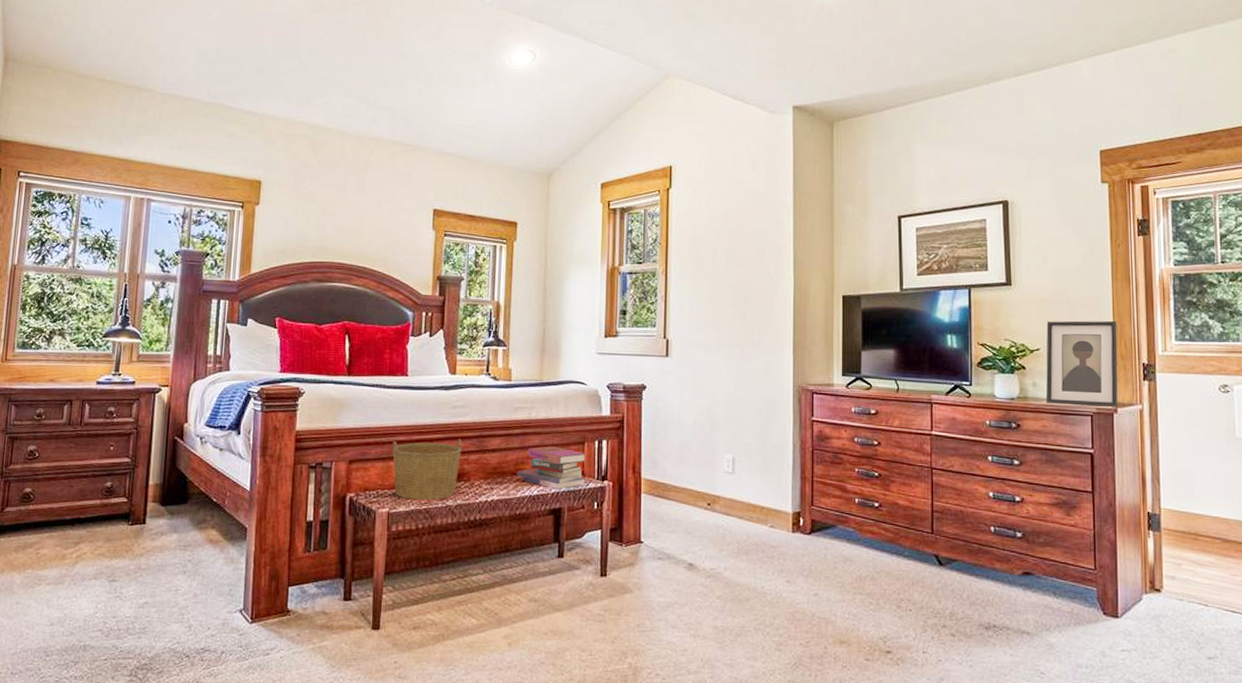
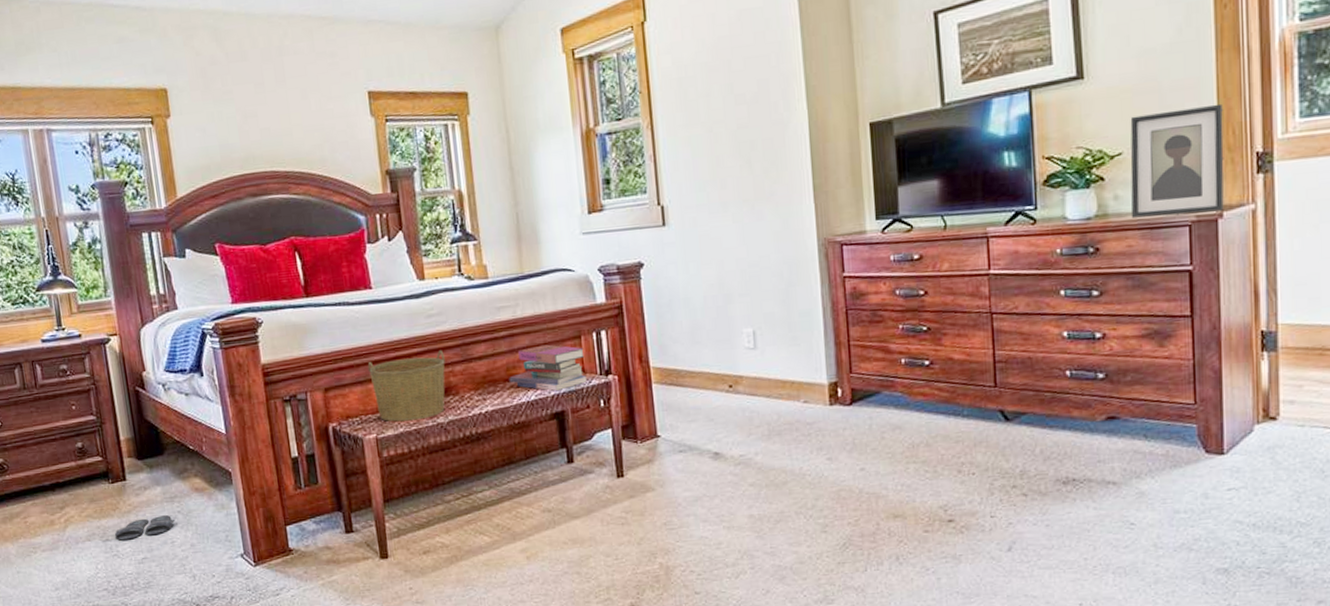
slippers: none [122,562,183,584] -> present [115,515,175,542]

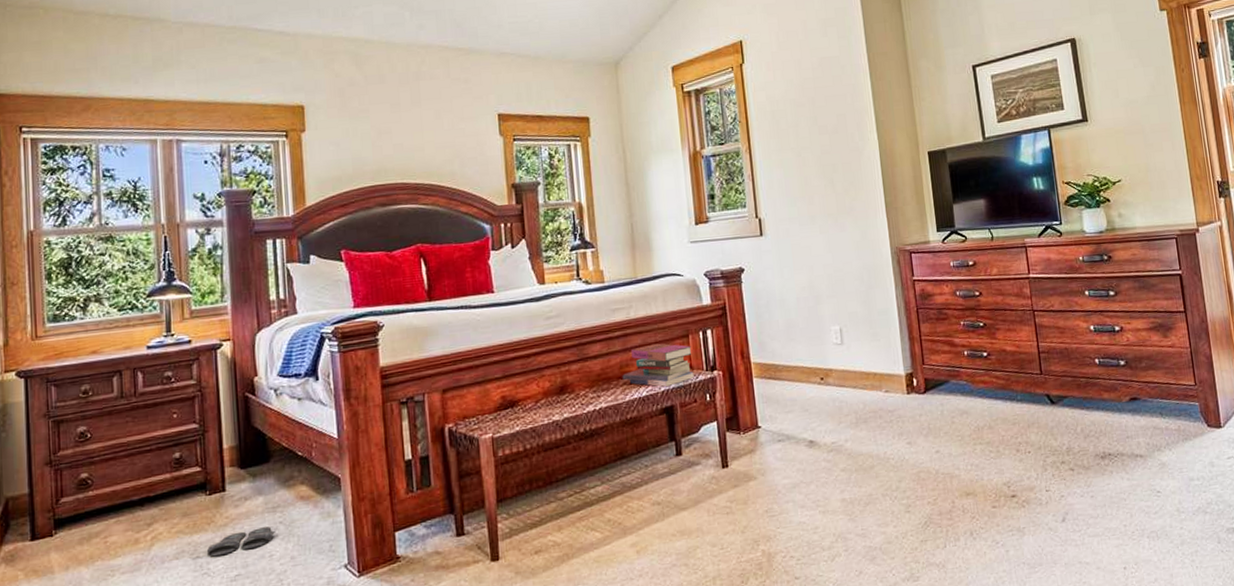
basket: present [367,350,446,422] -> none [486,350,562,421]
picture frame: present [1130,103,1224,218] -> none [1124,143,1199,232]

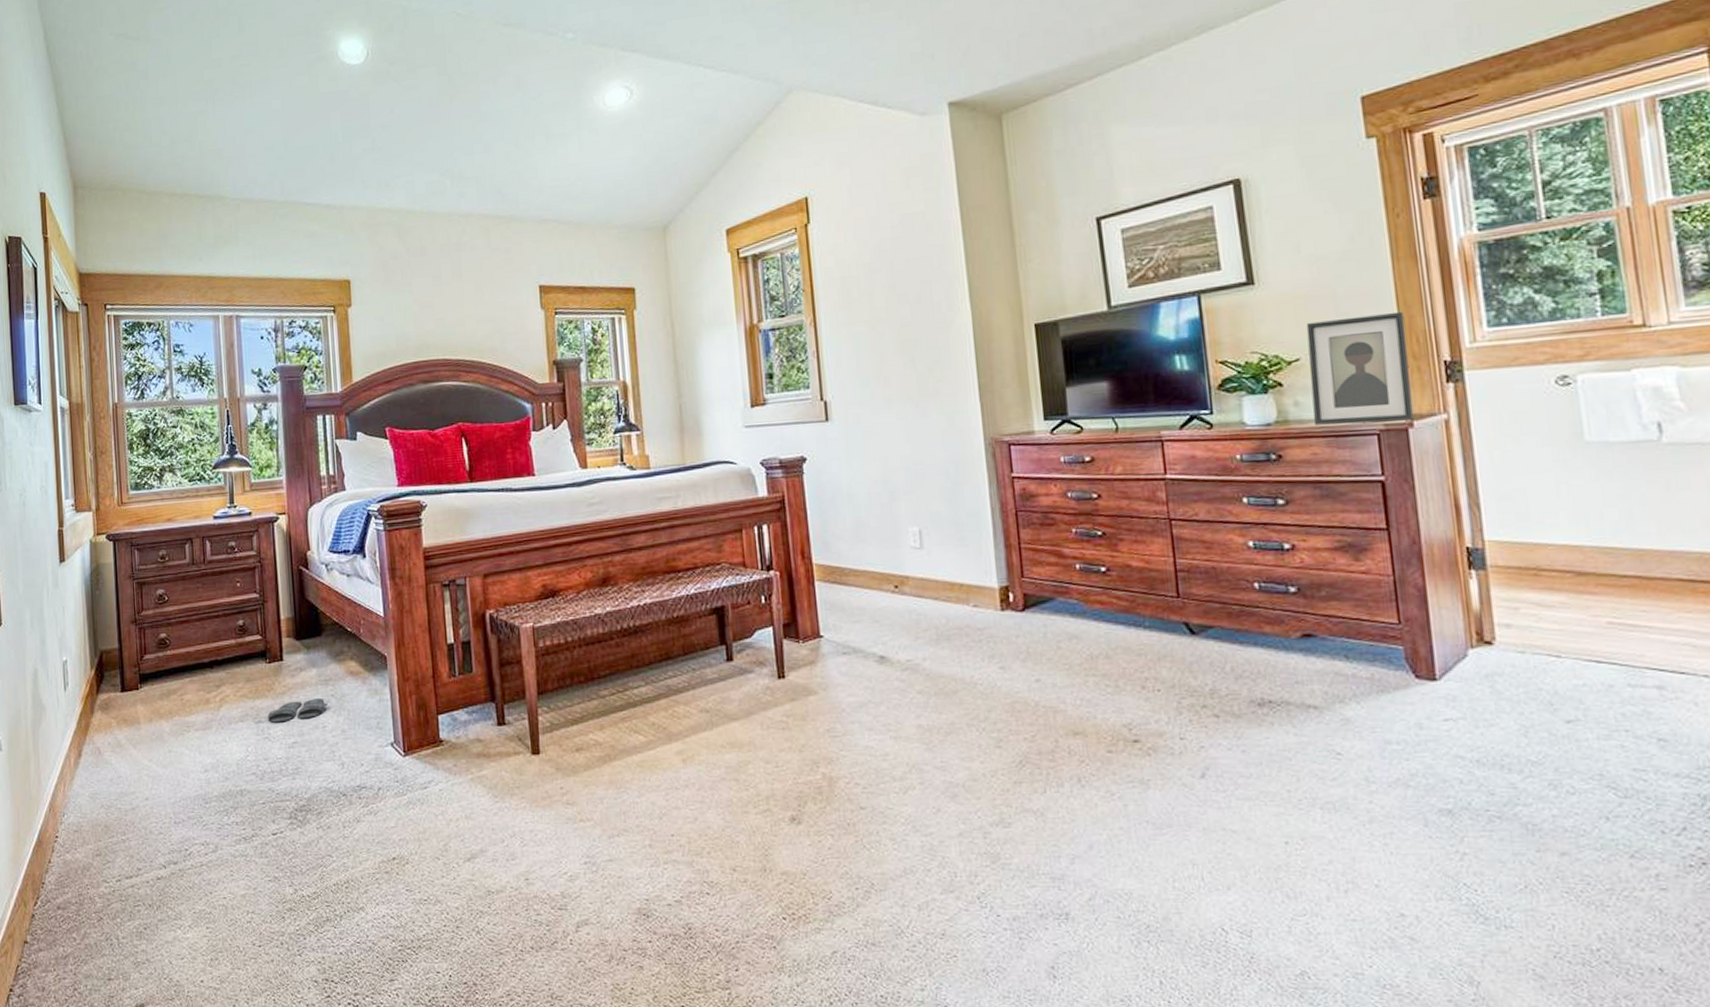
books: present [622,343,694,388] -> none [668,537,748,586]
picture frame: none [1124,143,1199,232] -> present [1306,311,1414,426]

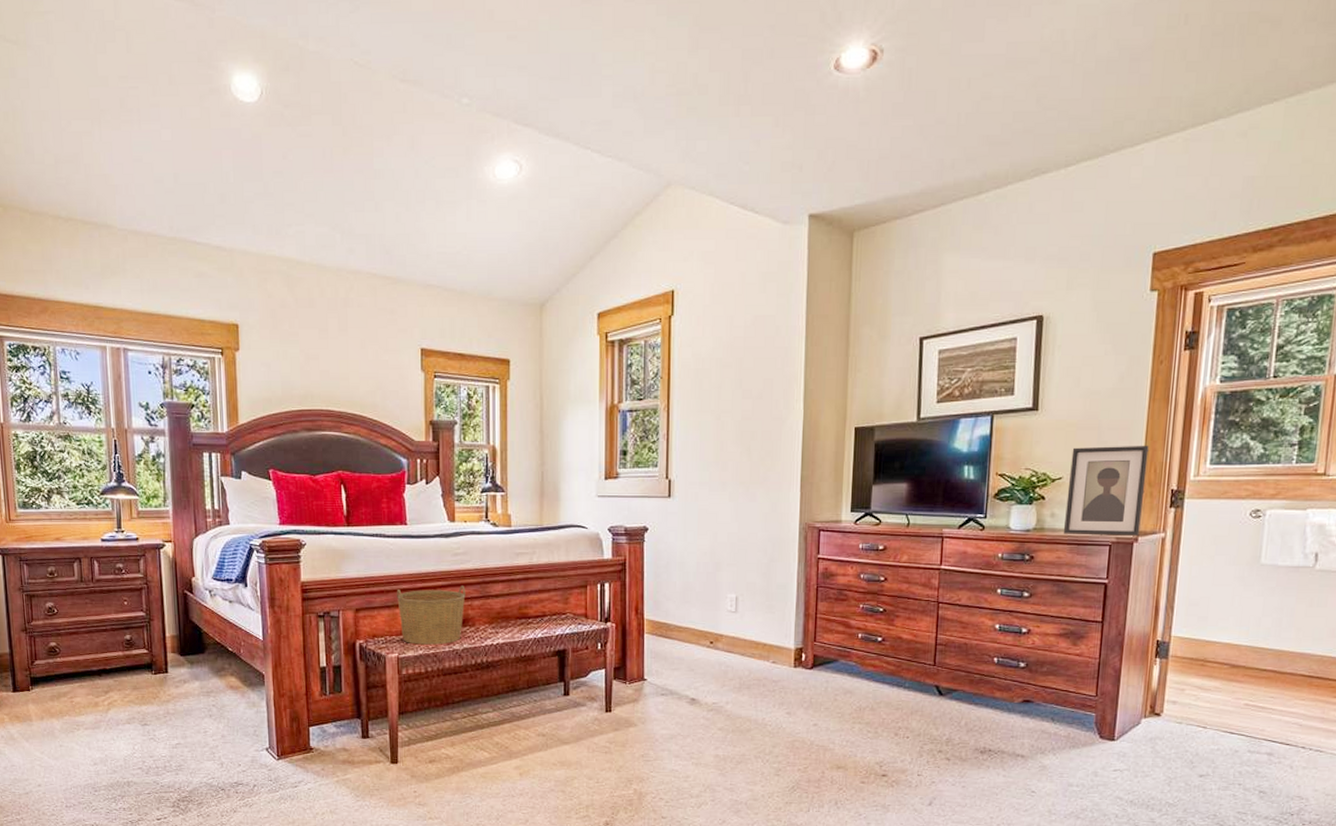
slippers: present [268,698,327,724] -> none [153,707,209,727]
basket: none [527,539,605,611] -> present [396,585,466,645]

